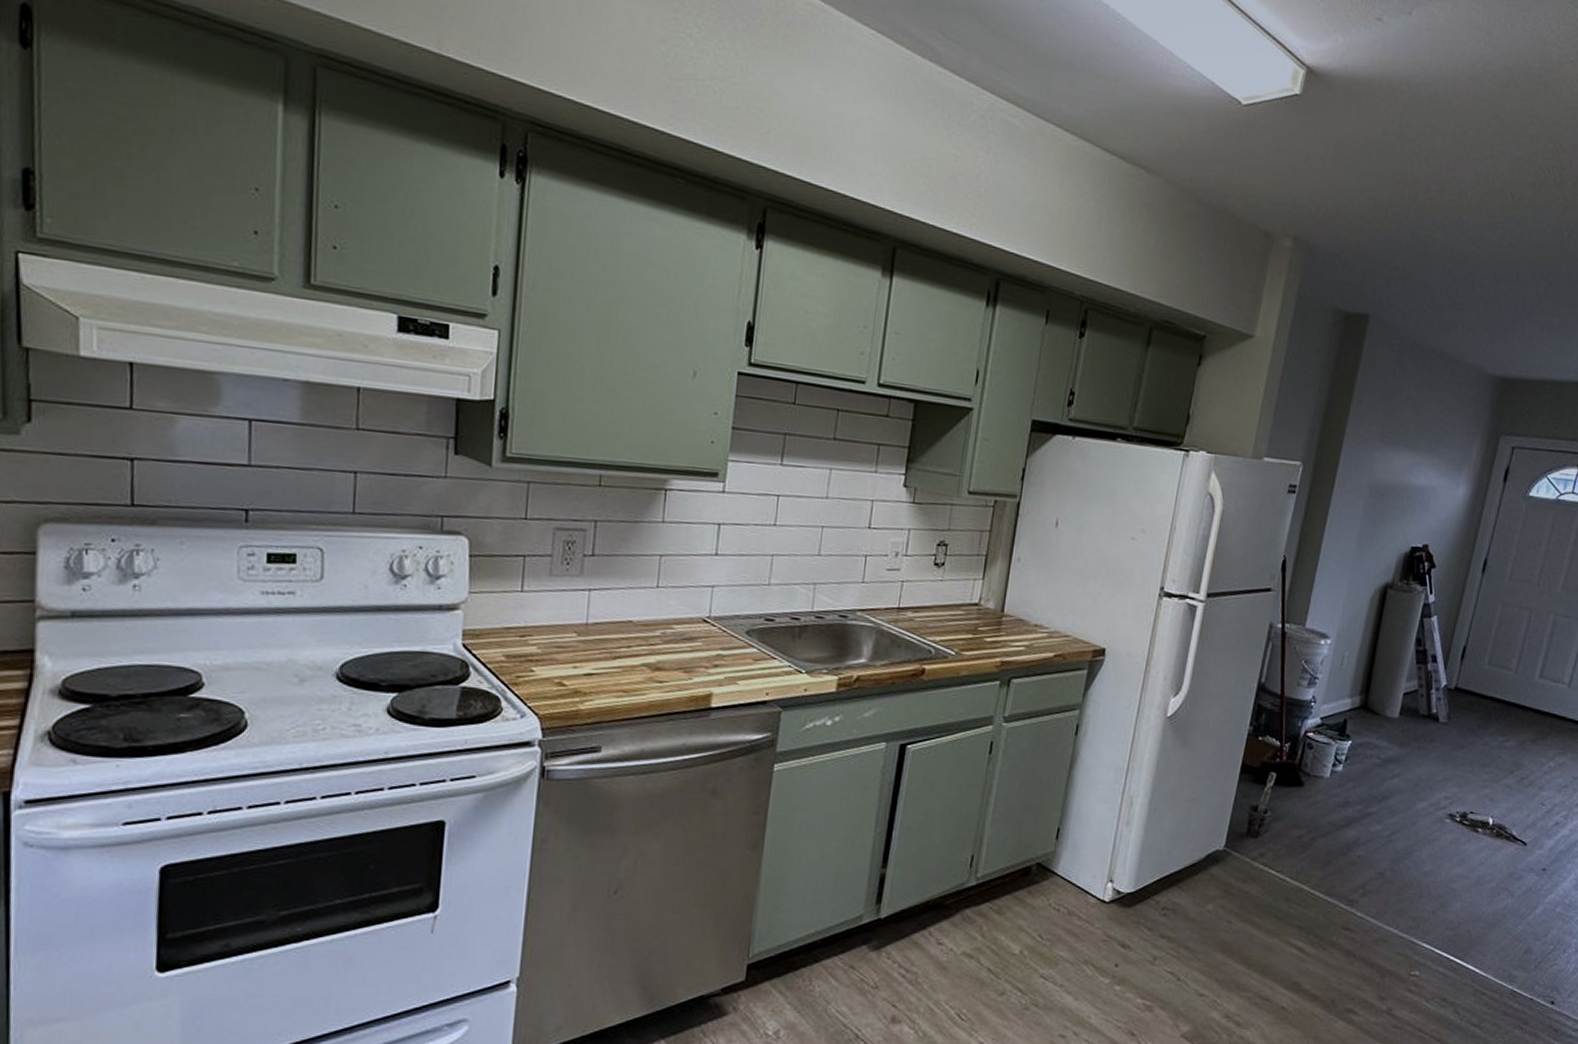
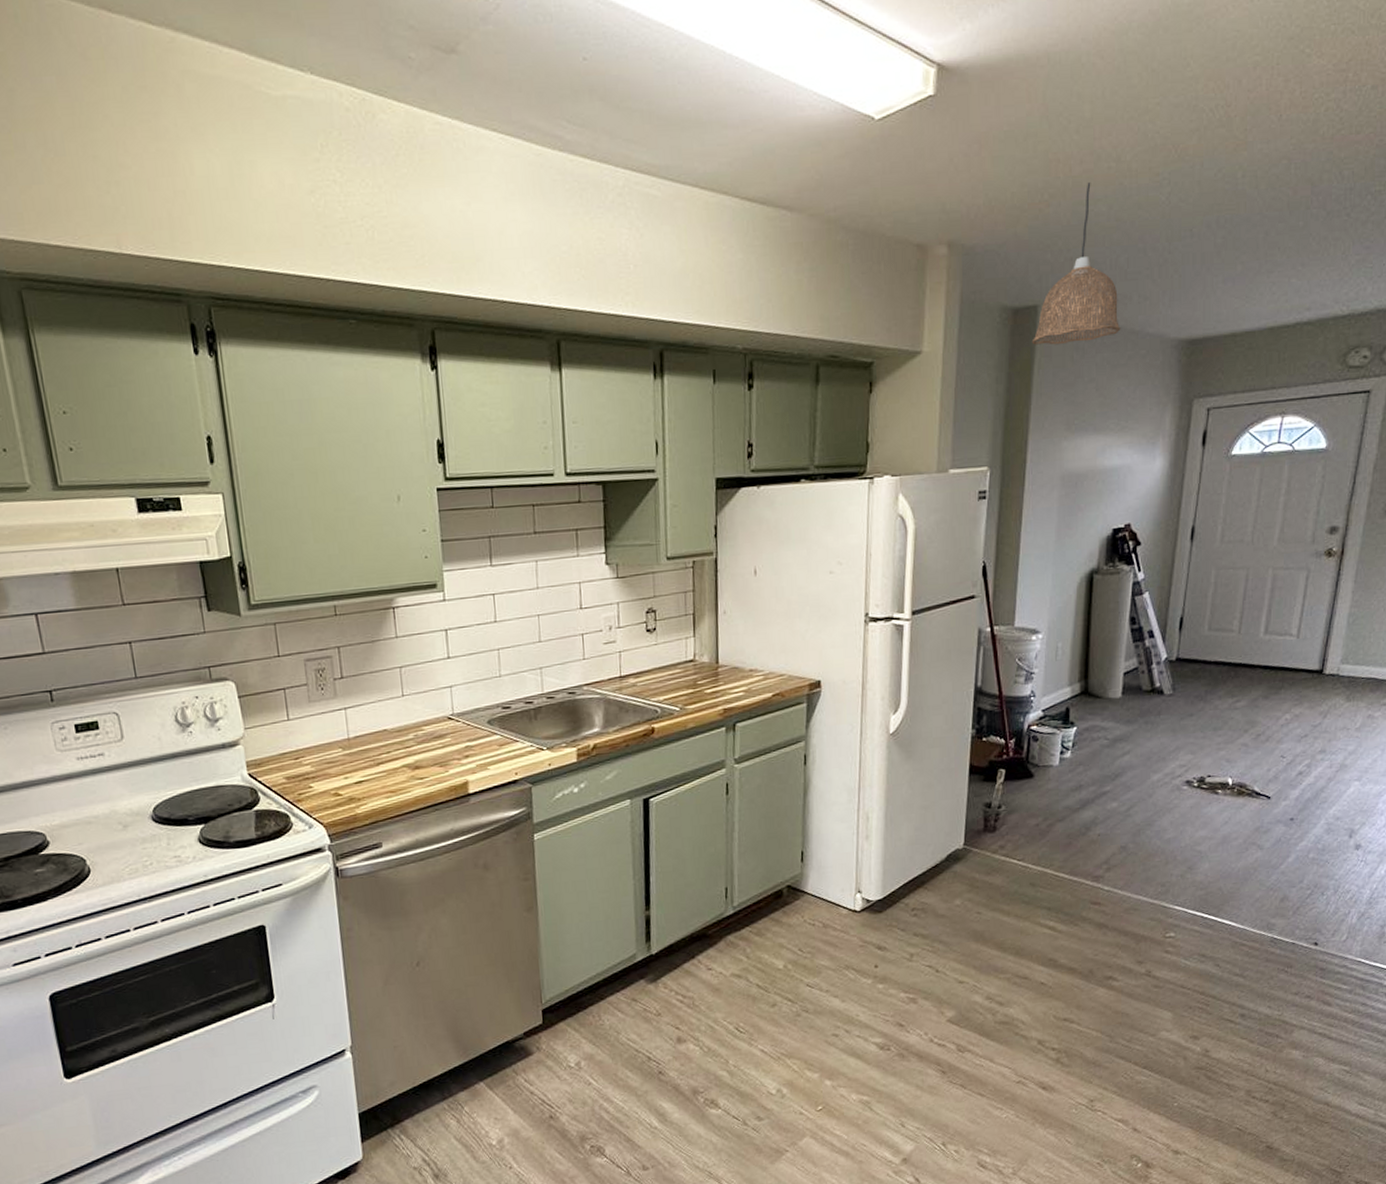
pendant lamp: none [1359,209,1444,360] -> present [1031,182,1121,345]

